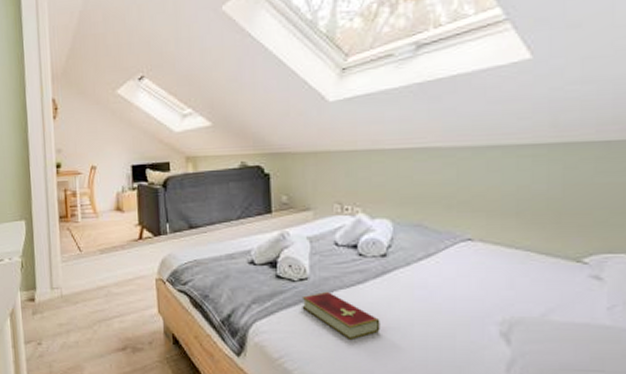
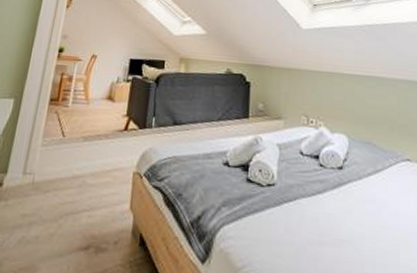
hardcover book: present [301,291,380,339] -> none [267,198,336,251]

